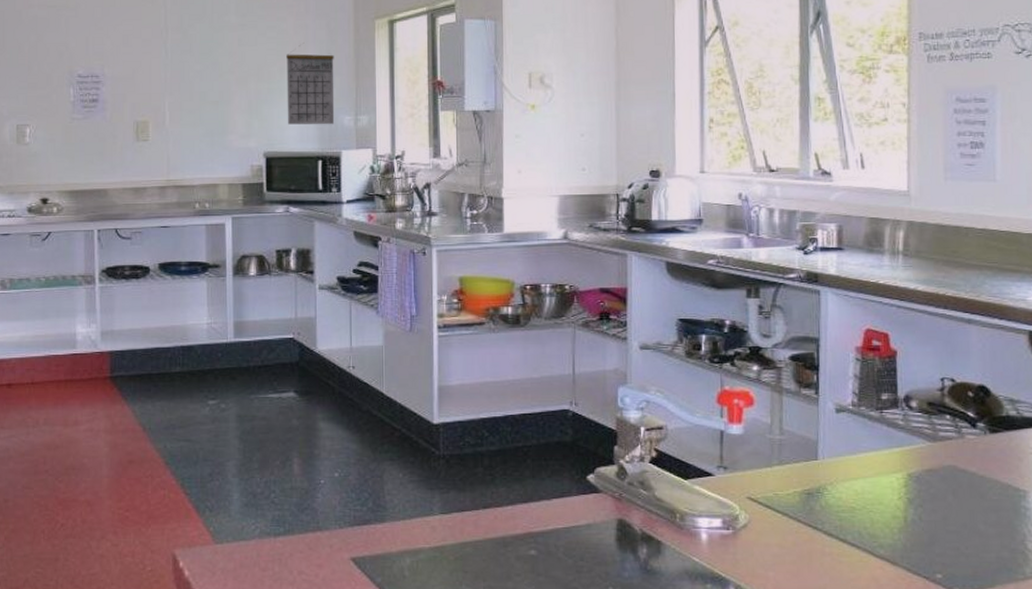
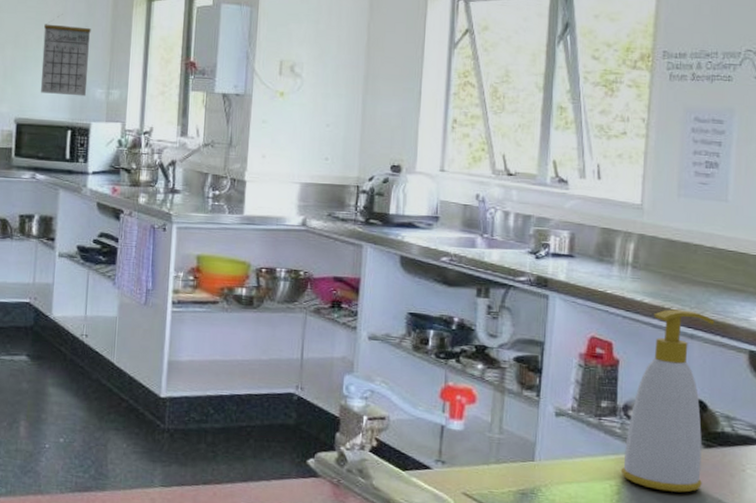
soap bottle: none [906,295,992,480] -> present [620,309,715,493]

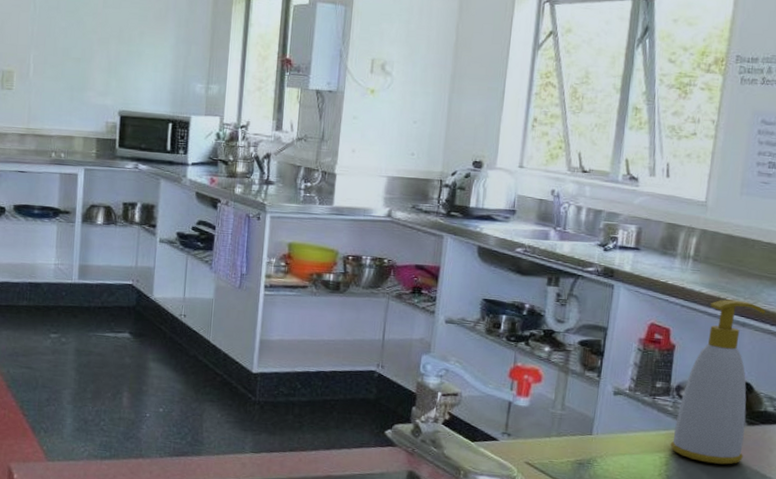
calendar: present [40,16,91,97] -> none [143,12,192,91]

